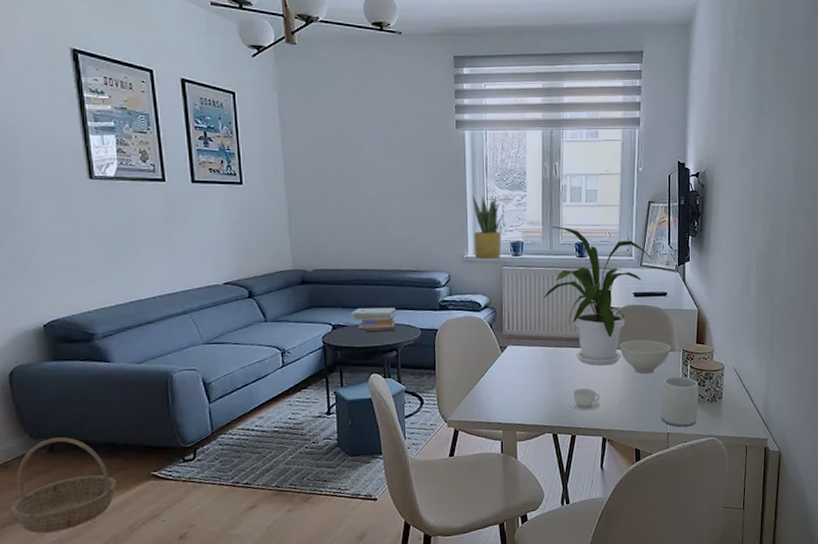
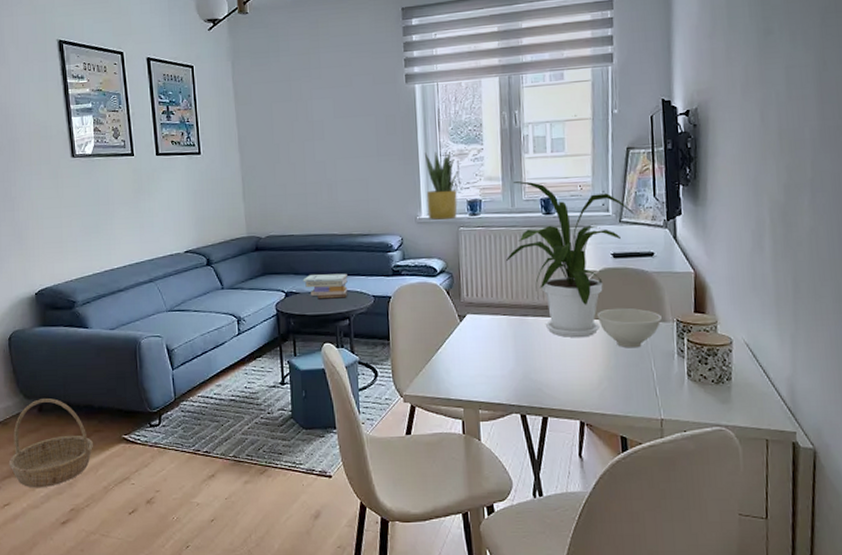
teacup: present [569,388,600,411] -> none [539,363,576,389]
mug: present [660,376,699,427] -> none [650,352,701,413]

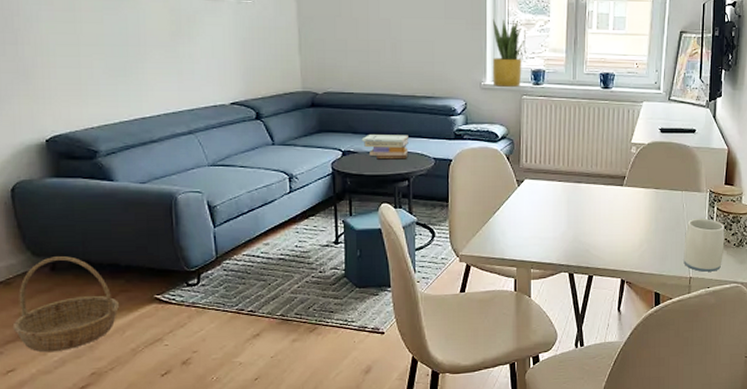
house plant: present [506,181,634,338] -> none [565,55,682,205]
bowl: present [597,308,662,348] -> none [642,178,697,215]
mug: none [650,352,701,413] -> present [683,219,725,272]

